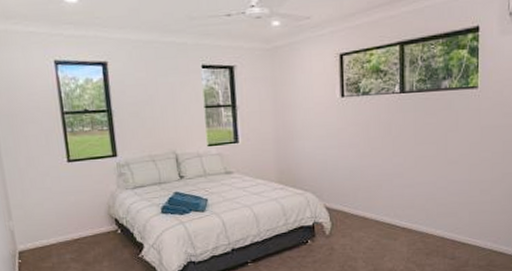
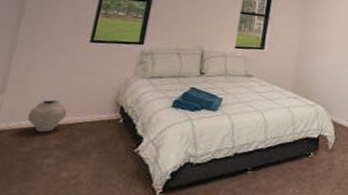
vase: none [39,219,71,250] -> present [27,99,67,133]

